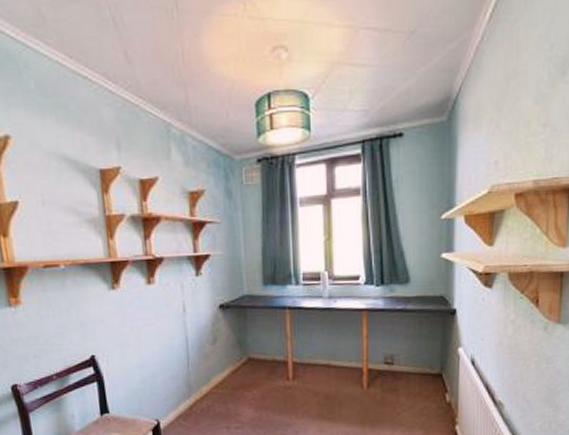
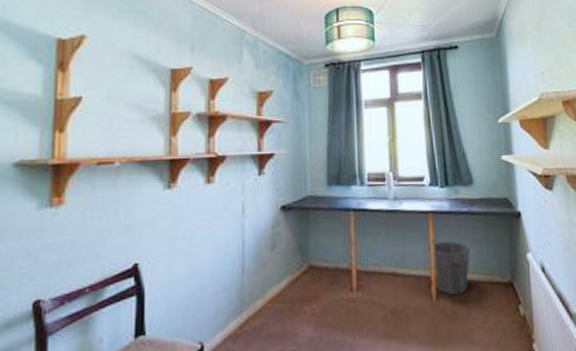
waste bin: none [361,336,402,383] -> present [427,240,470,294]

